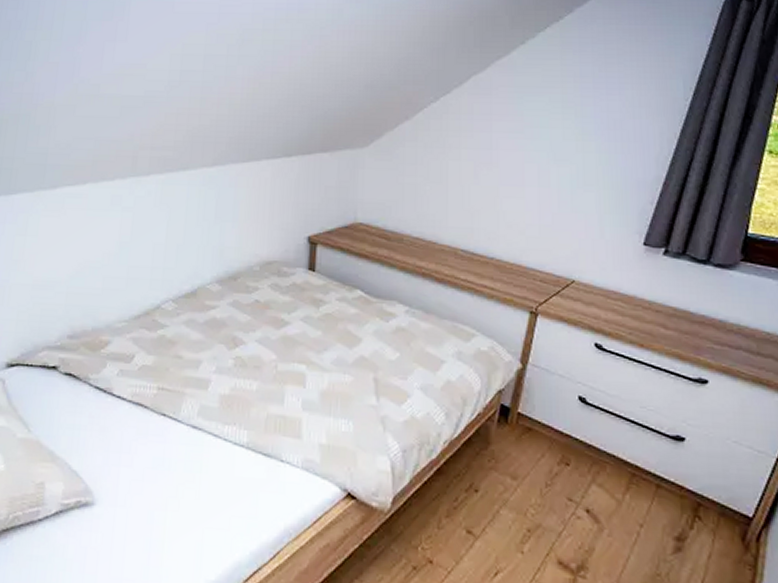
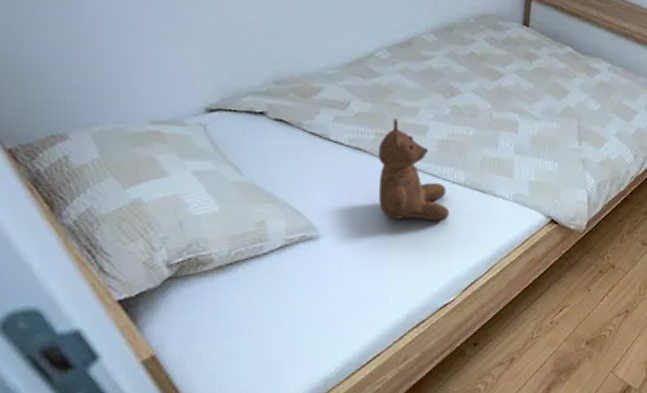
teddy bear: none [156,371,231,491] -> present [378,118,450,222]

